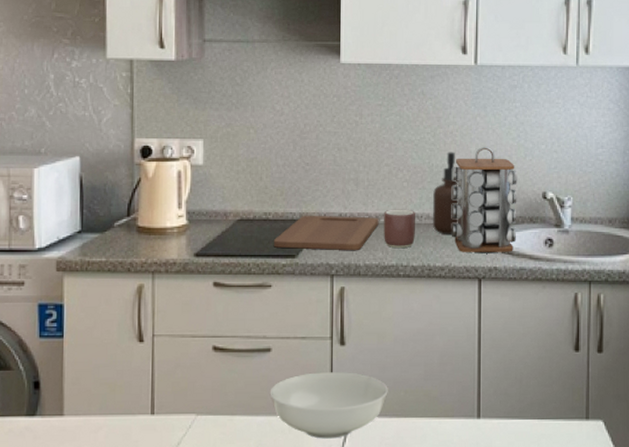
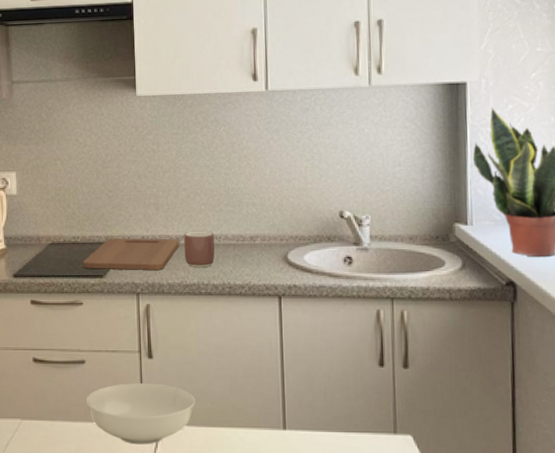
soap dispenser: present [433,152,460,234] -> none [230,175,256,254]
spice rack: present [451,147,517,253] -> none [248,169,314,272]

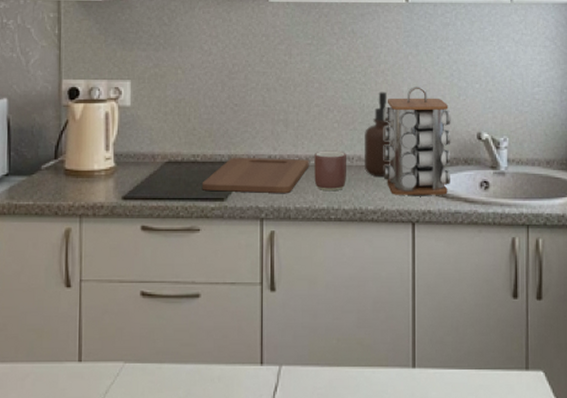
bowl: present [85,383,195,445] -> none [198,319,320,388]
soap dispenser: none [230,175,256,254] -> present [365,91,391,177]
spice rack: none [248,169,314,272] -> present [383,87,451,196]

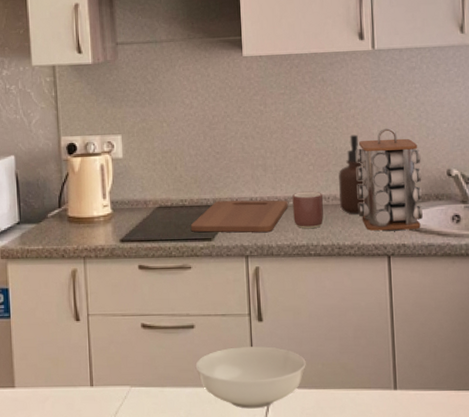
bowl: none [198,319,320,388] -> present [195,346,306,409]

